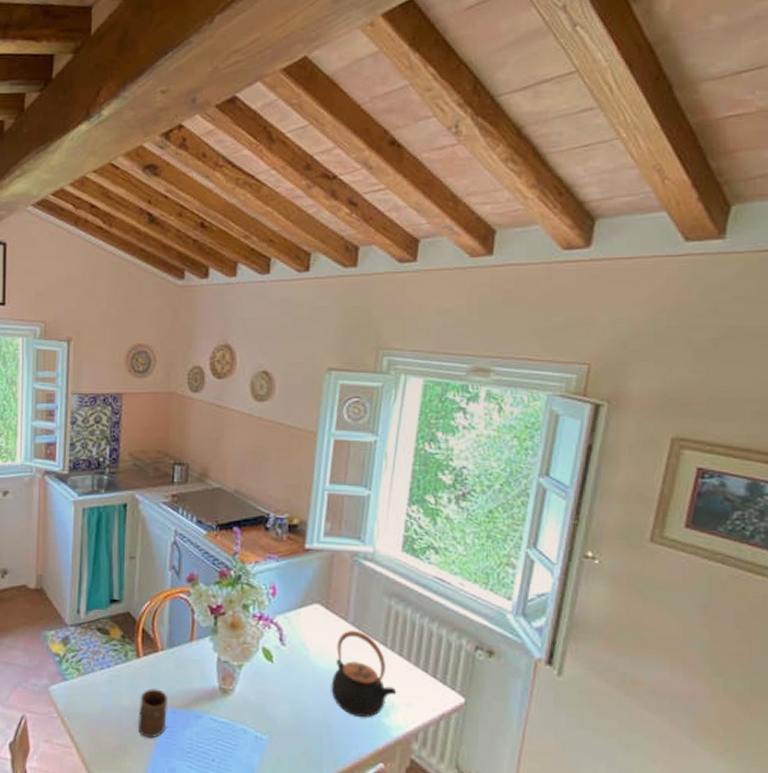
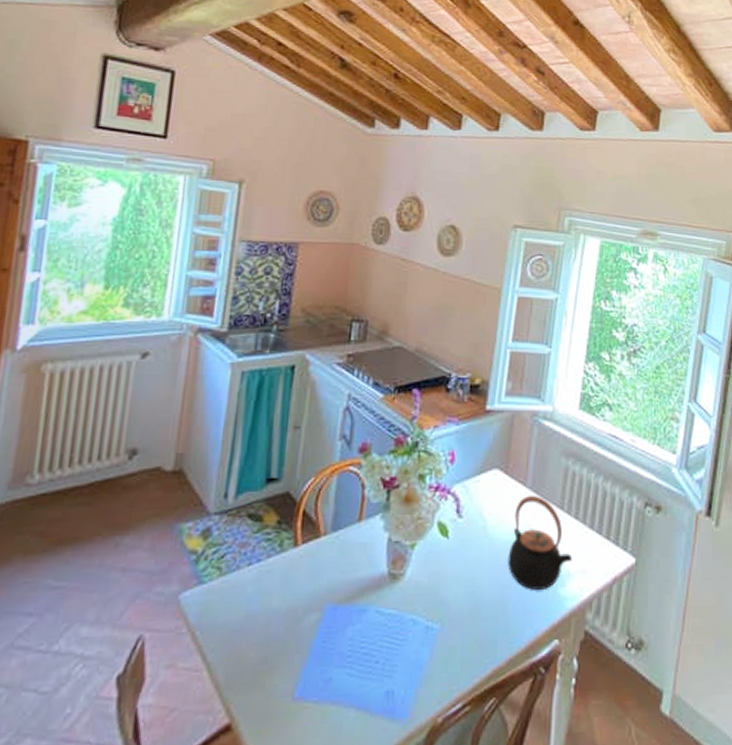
cup: present [137,688,167,739] -> none [289,582,328,646]

